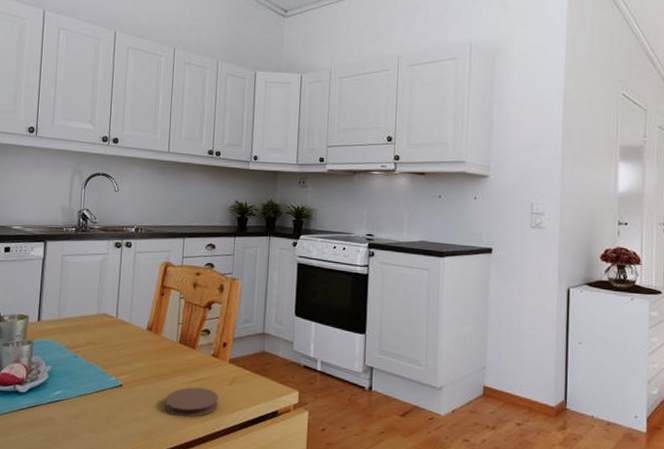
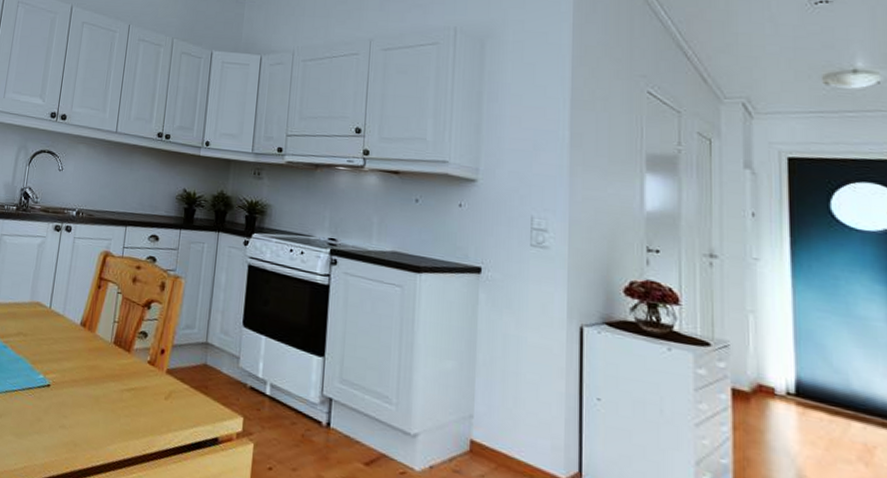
coaster: present [164,387,219,418] -> none [93,396,153,433]

